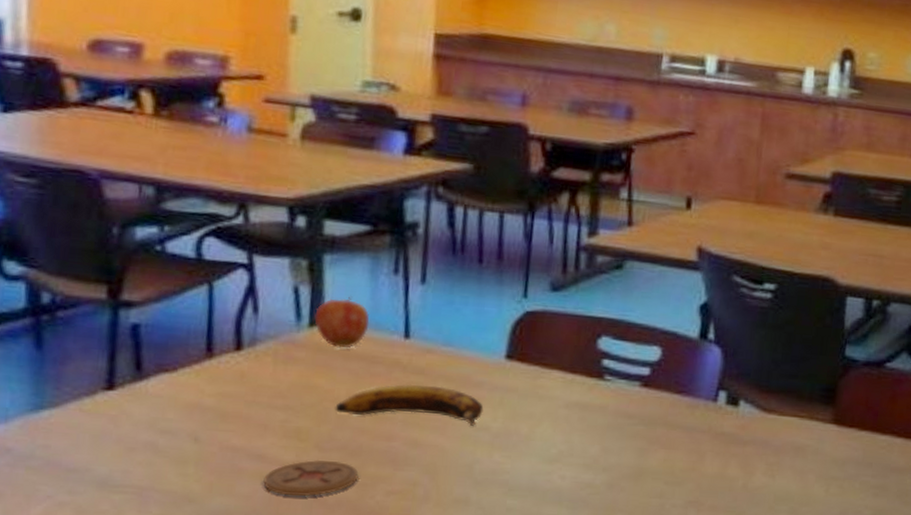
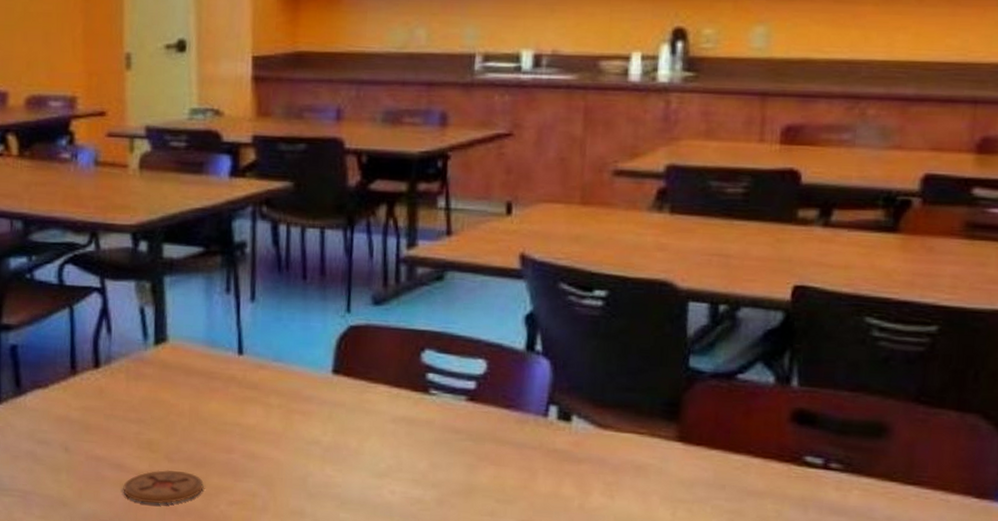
apple: present [314,296,370,349] -> none [159,315,207,365]
banana: present [335,384,484,426] -> none [180,398,314,440]

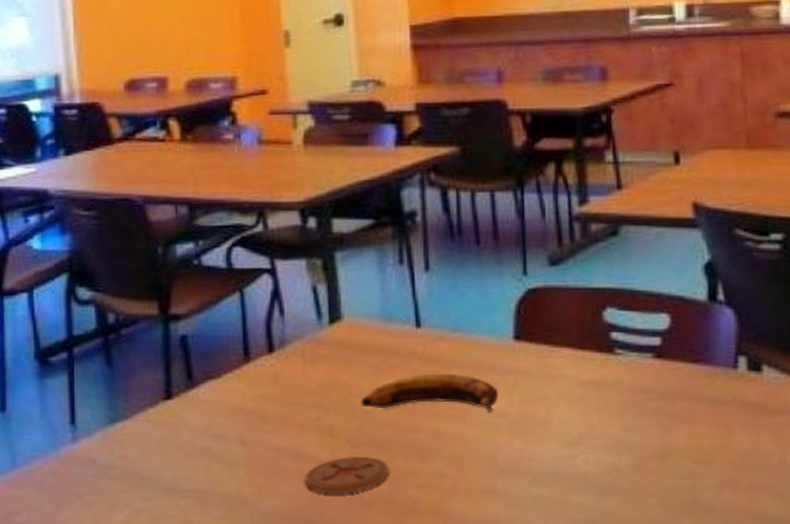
banana: none [180,398,314,440] -> present [361,373,499,412]

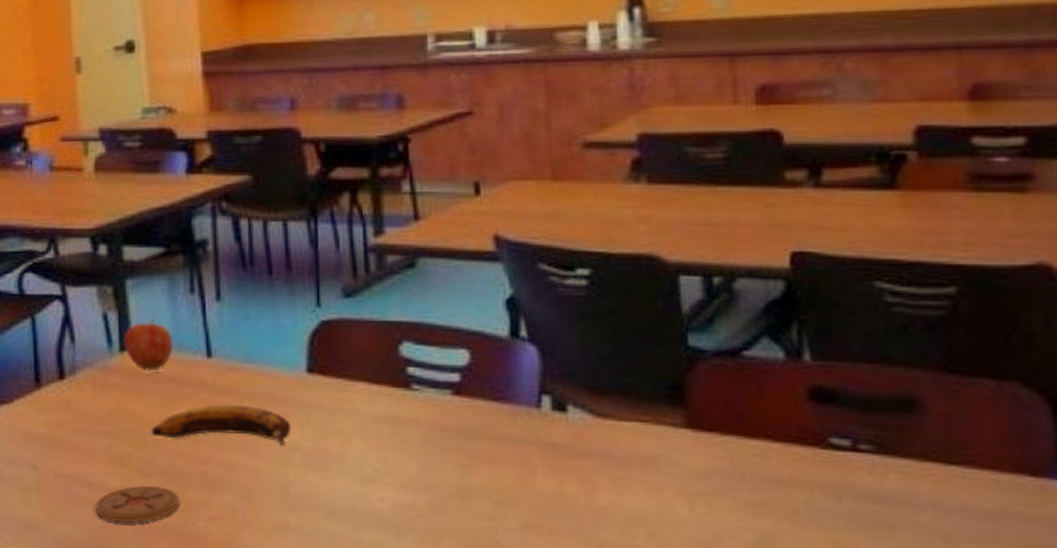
apple: none [333,290,383,343] -> present [124,319,173,371]

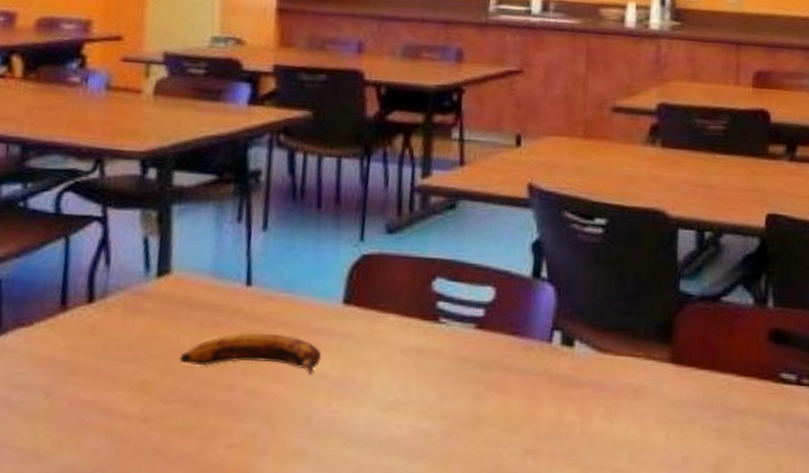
coaster: present [95,485,180,523] -> none [109,412,201,451]
apple: present [124,319,173,371] -> none [162,245,214,298]

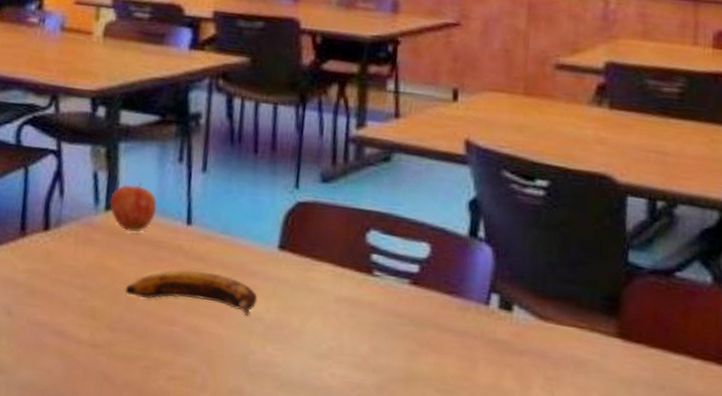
apple: none [162,245,214,298] -> present [110,182,157,233]

